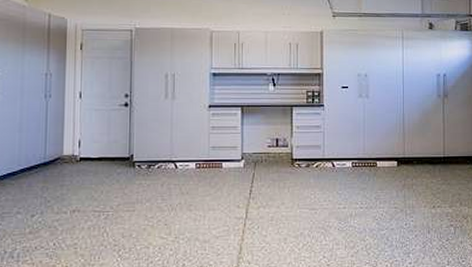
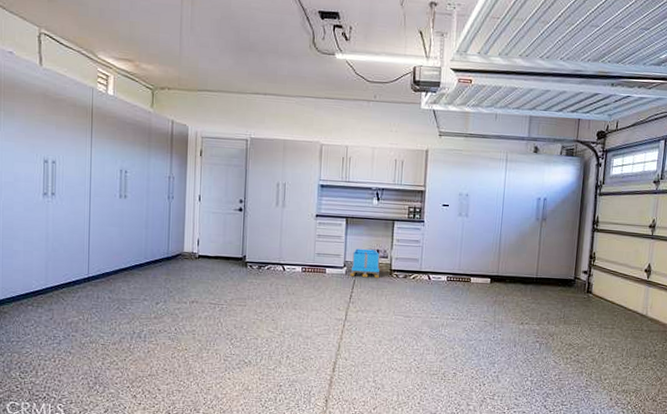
storage bin: none [249,139,280,170] -> present [350,249,380,279]

